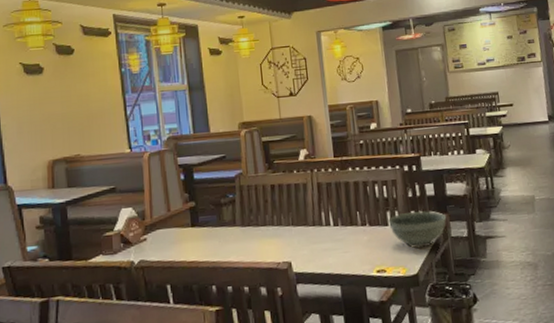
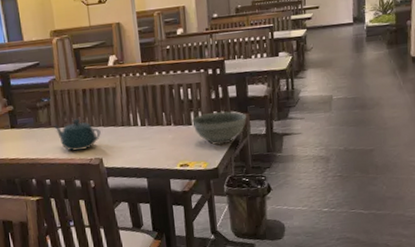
teapot: none [237,217,290,254] -> present [53,118,101,152]

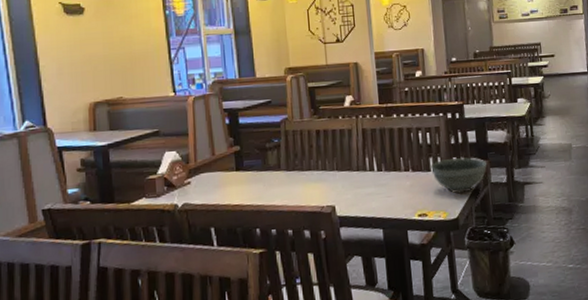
teapot: present [53,118,101,152] -> none [282,161,334,198]

